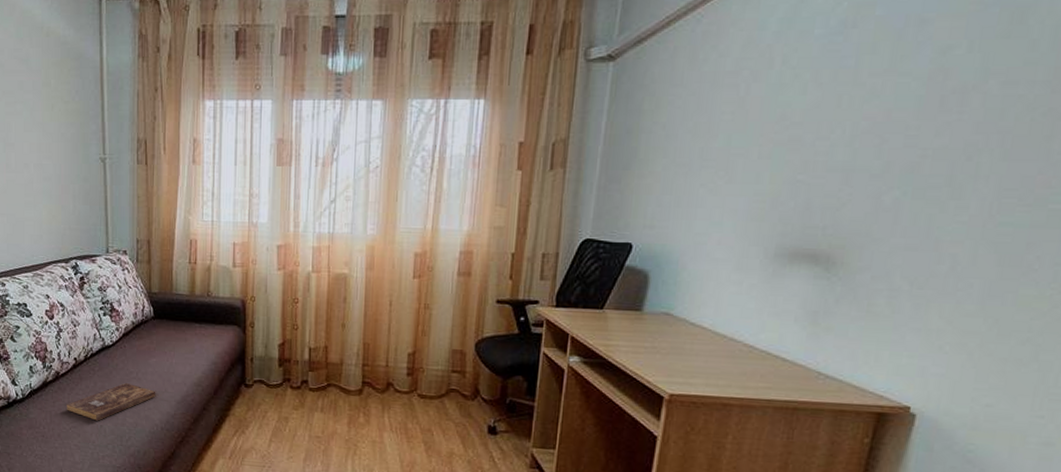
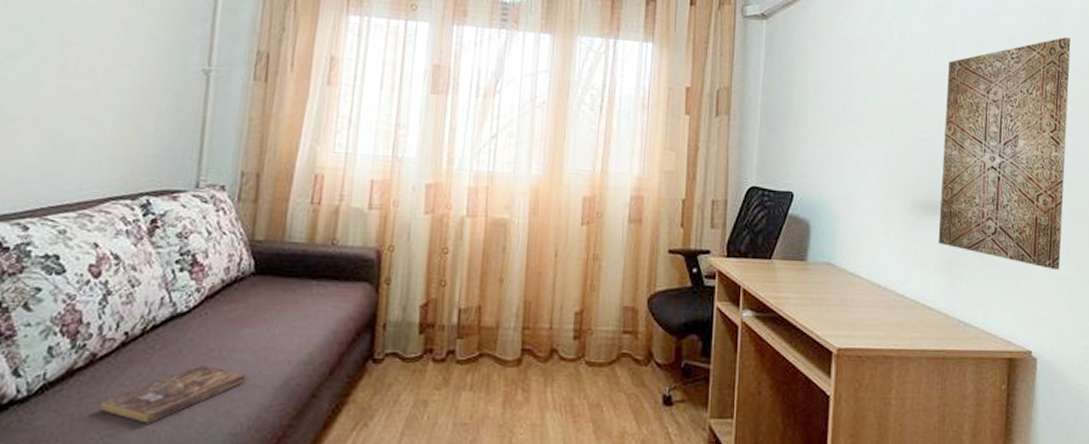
wall art: none [804,40,1043,322] -> present [938,37,1071,270]

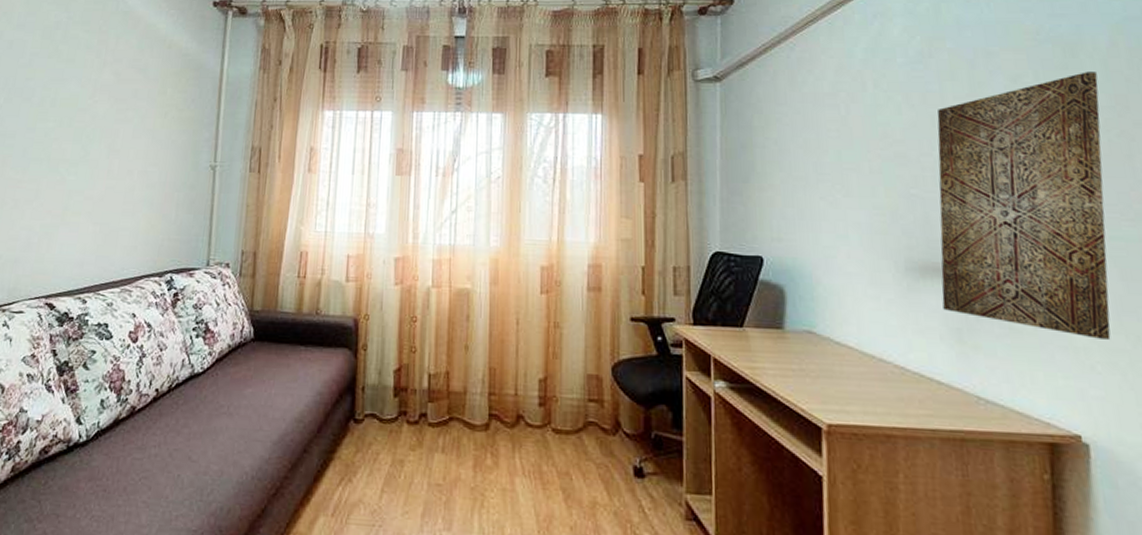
bible: present [100,364,246,424] -> none [139,418,249,469]

